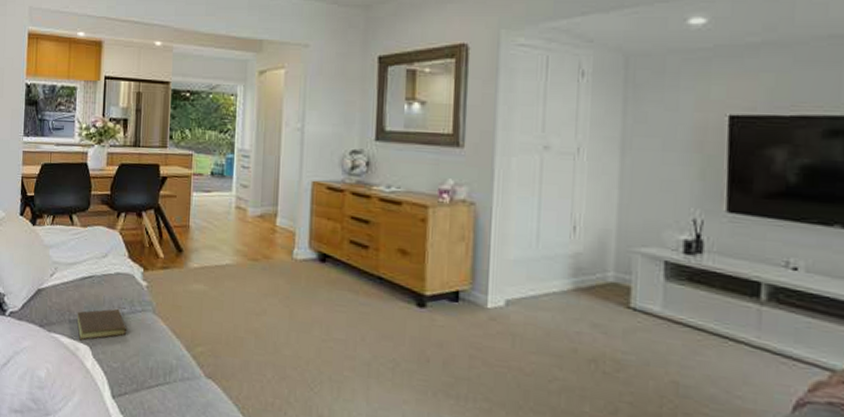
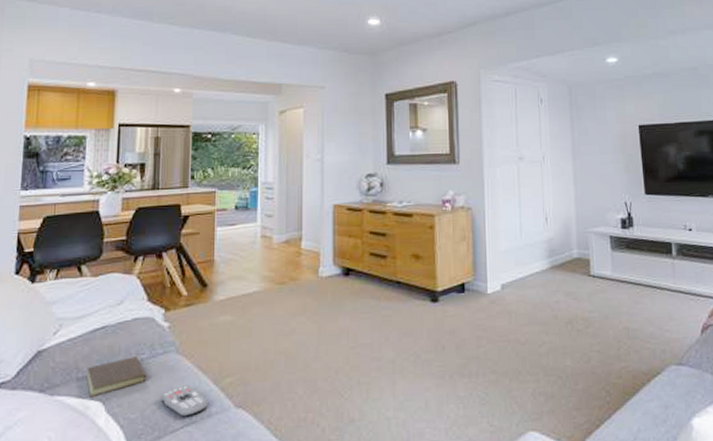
remote control: none [137,345,181,377] -> present [159,385,208,417]

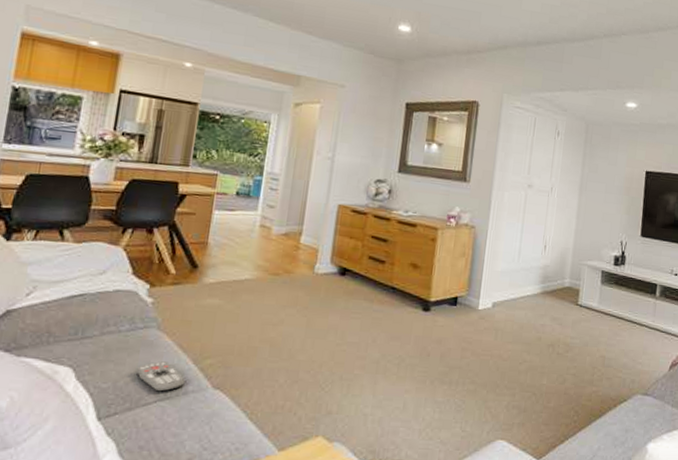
book: present [86,353,152,398] -> none [57,325,132,363]

